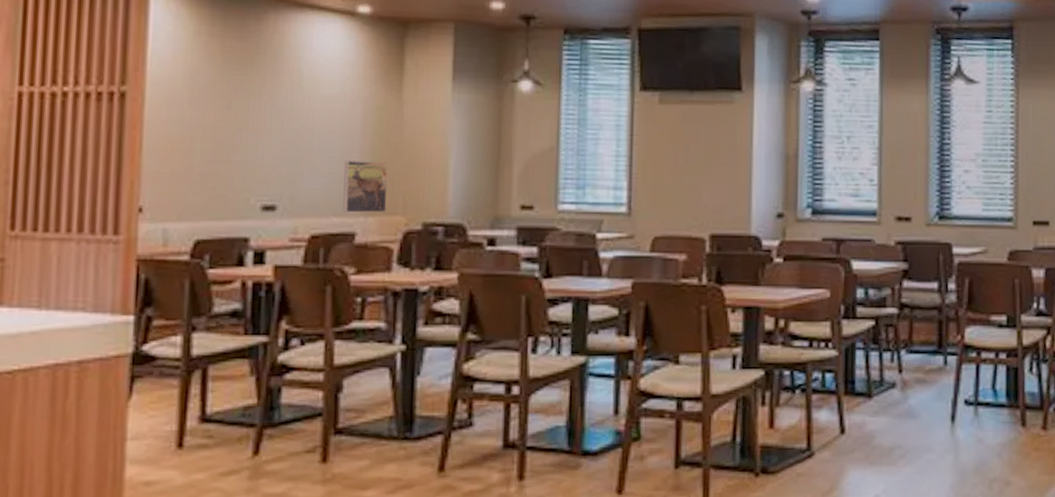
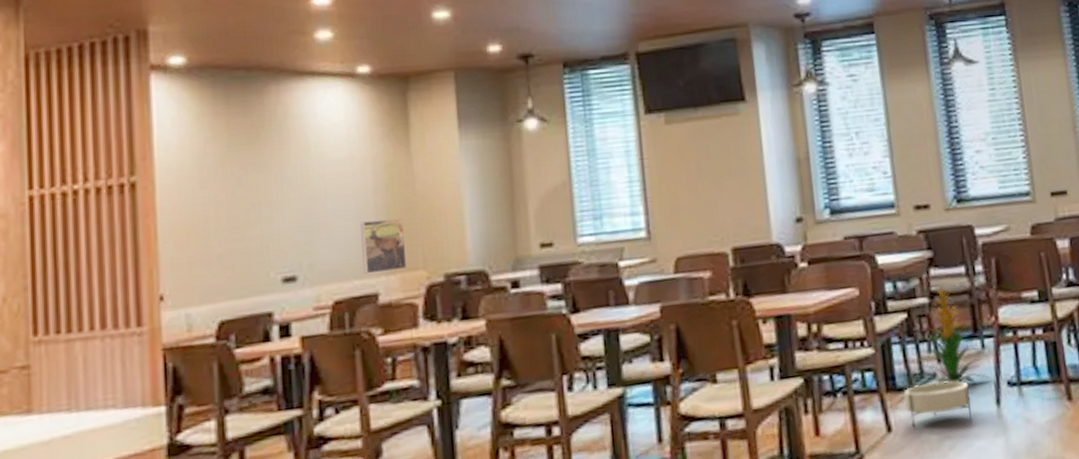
planter: none [860,391,927,434] -> present [903,380,972,429]
indoor plant: none [879,296,947,398] -> present [918,283,989,385]

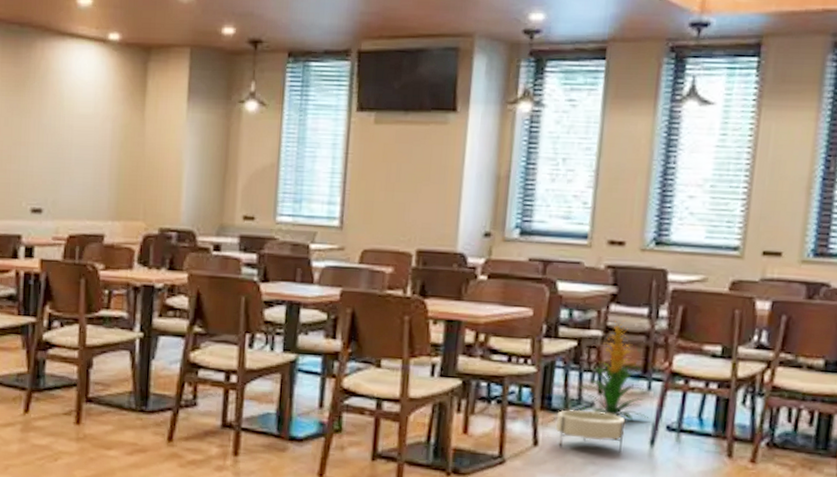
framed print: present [360,218,407,275] -> none [94,172,132,218]

